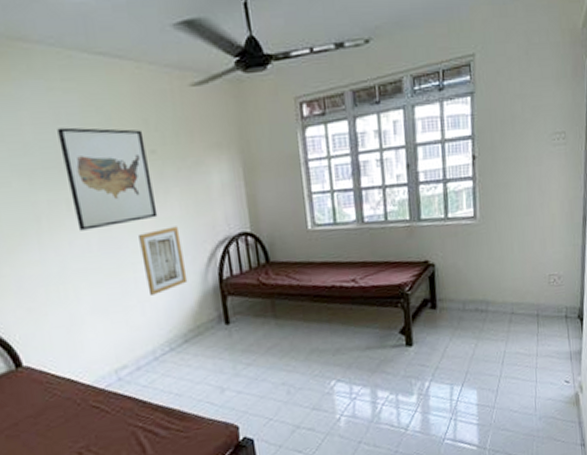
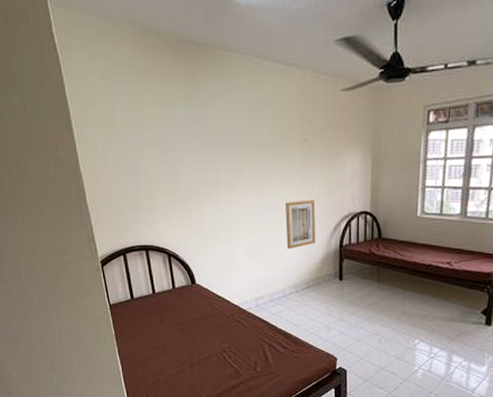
wall art: present [57,127,158,231] -> none [240,116,302,194]

